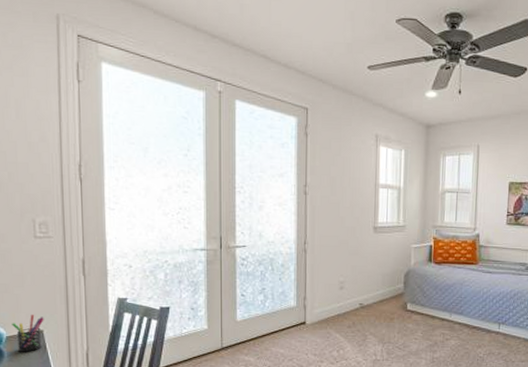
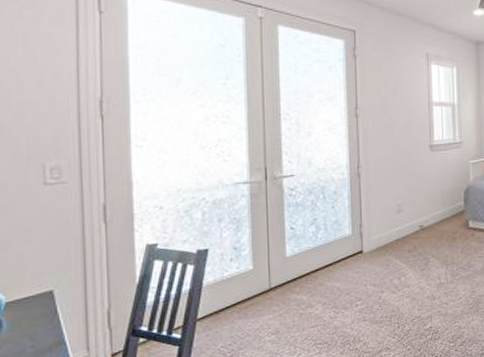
pen holder: present [12,315,44,352] -> none [13,273,55,319]

